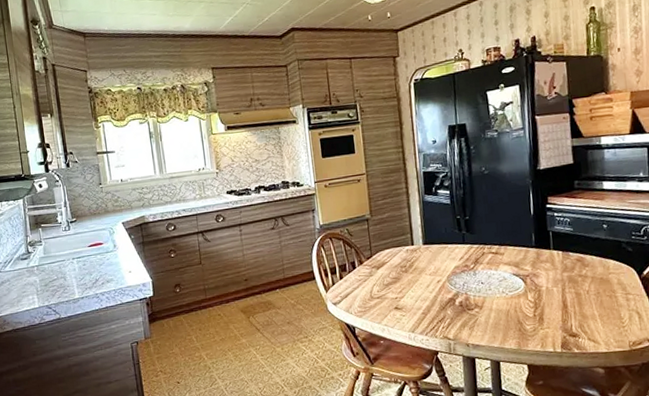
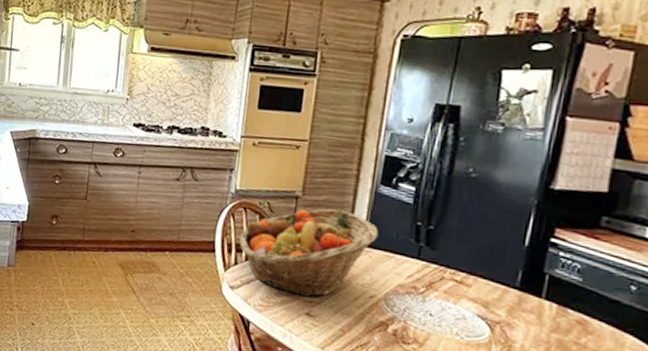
fruit basket: none [332,220,432,296] -> present [239,208,379,298]

